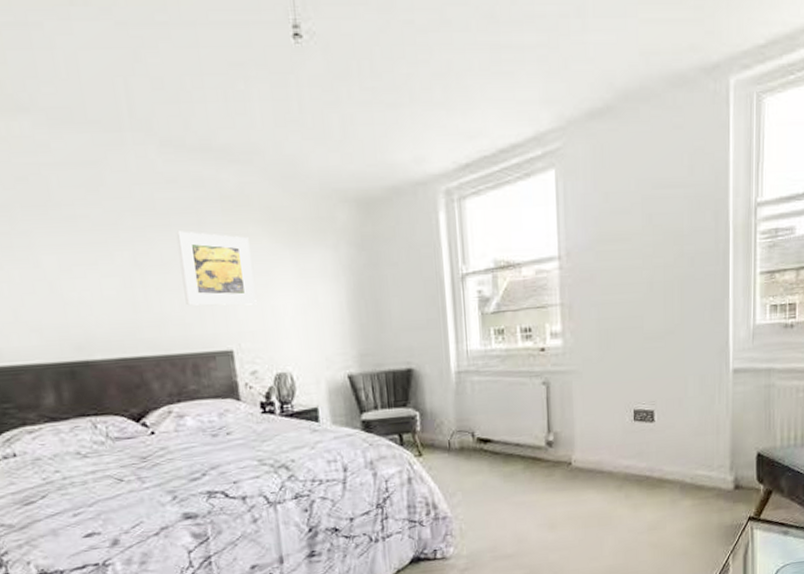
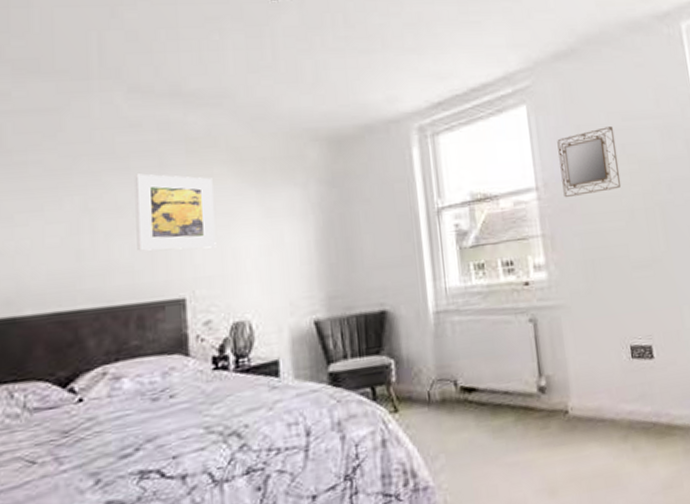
home mirror: none [583,195,644,268] -> present [557,126,621,198]

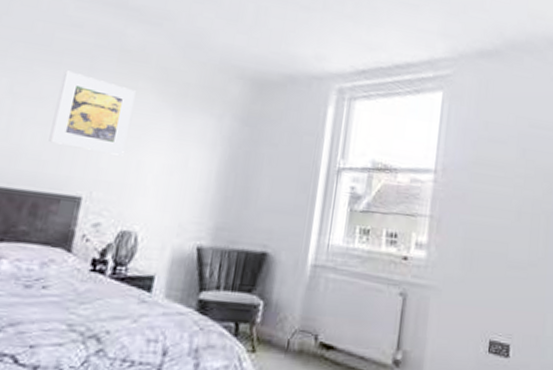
home mirror: present [557,126,621,198] -> none [459,129,519,189]

